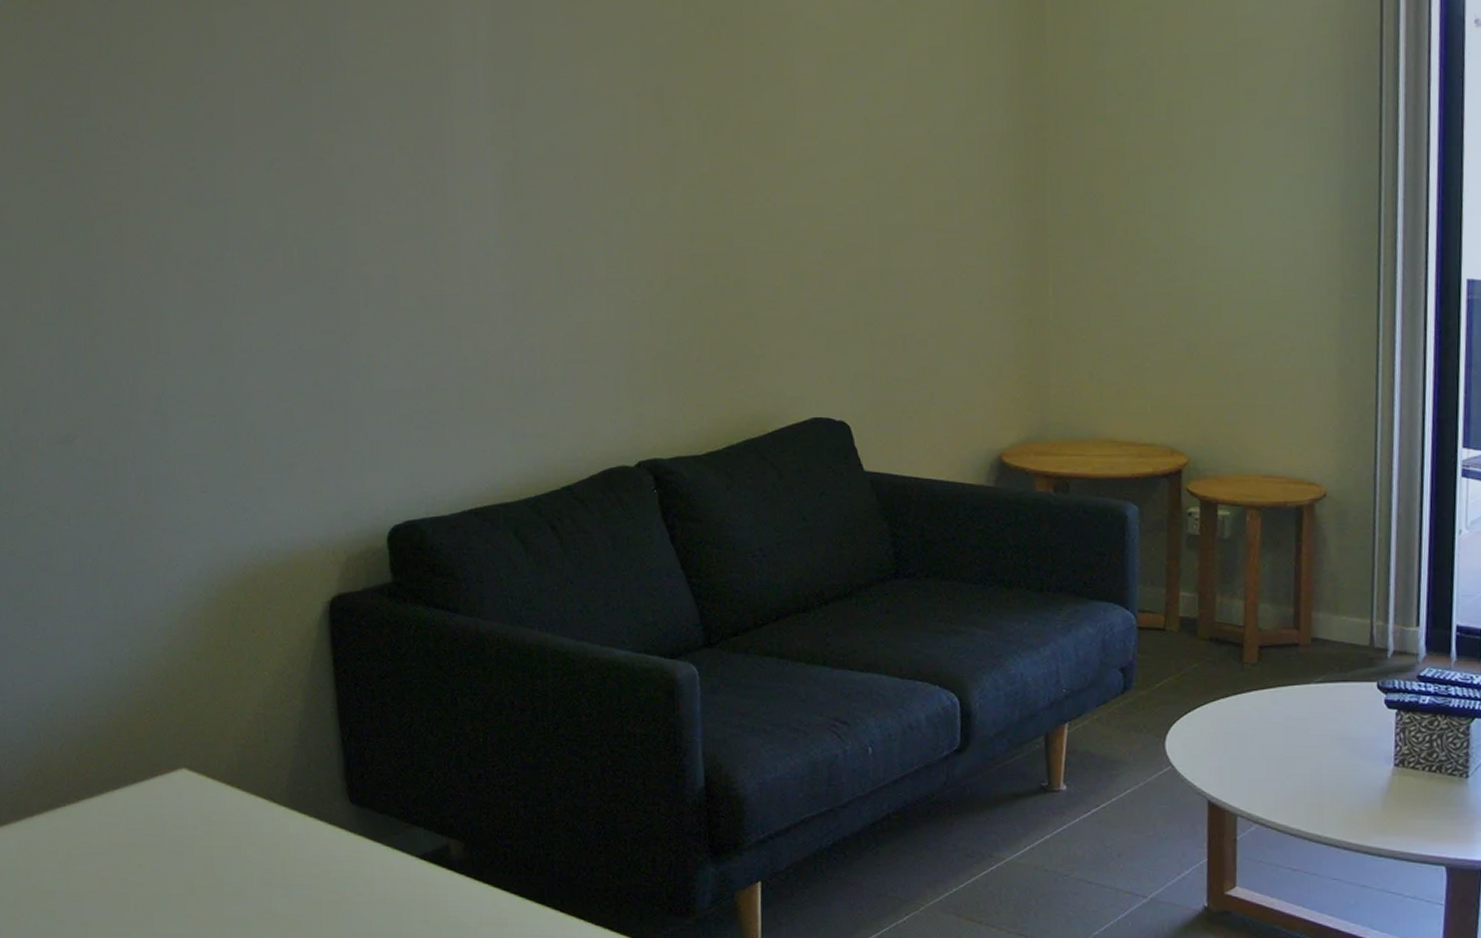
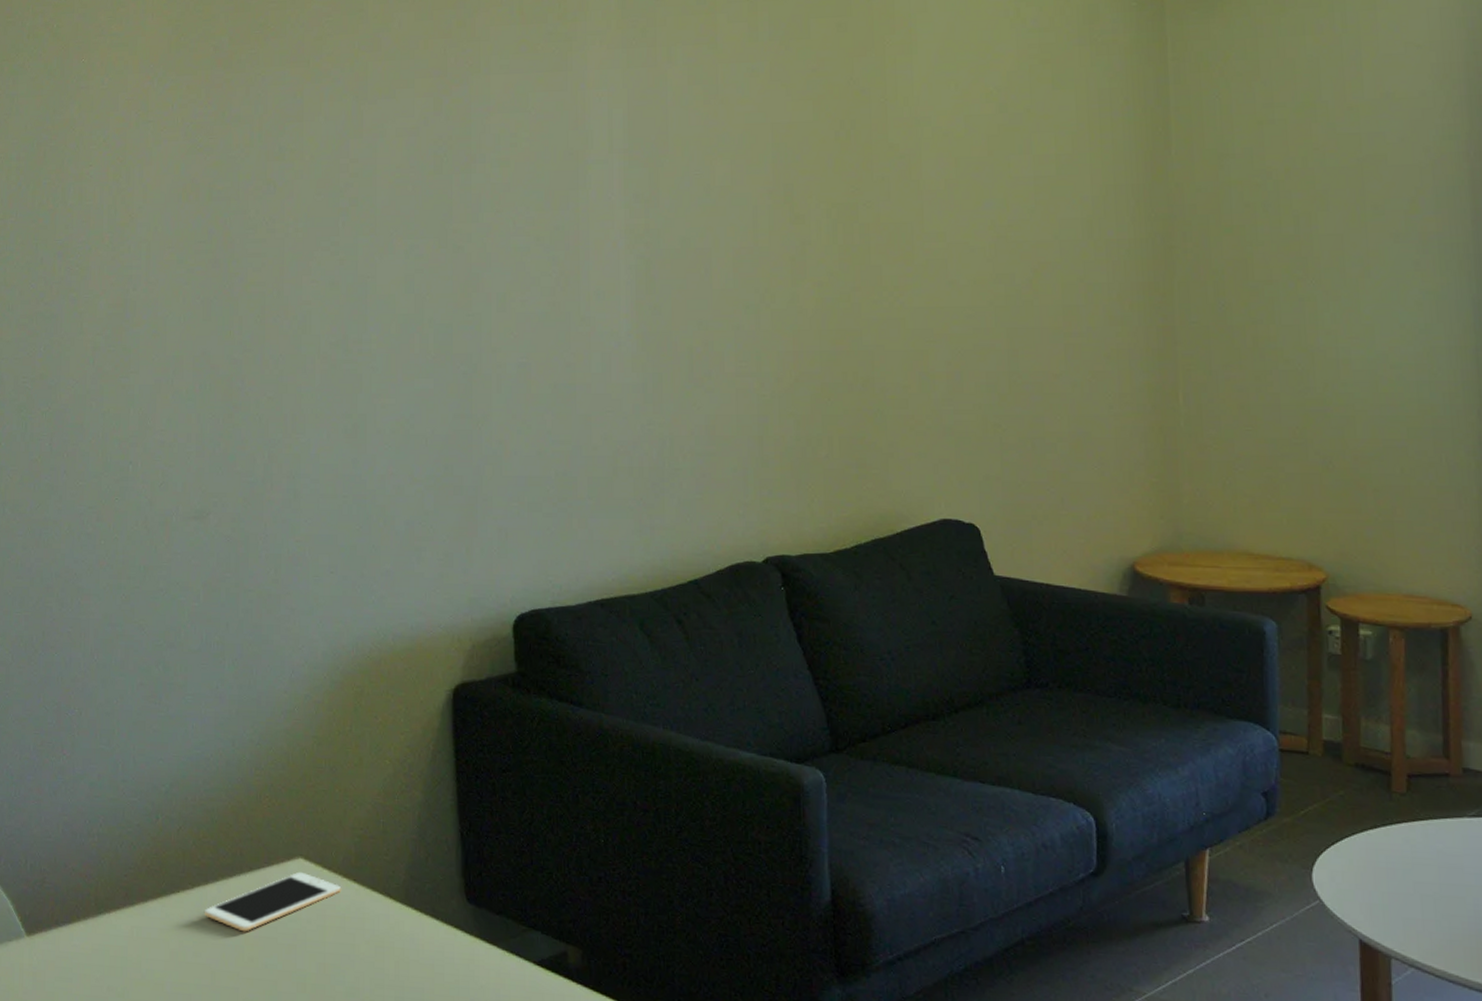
cell phone: none [91,781,226,841] -> present [205,871,342,932]

